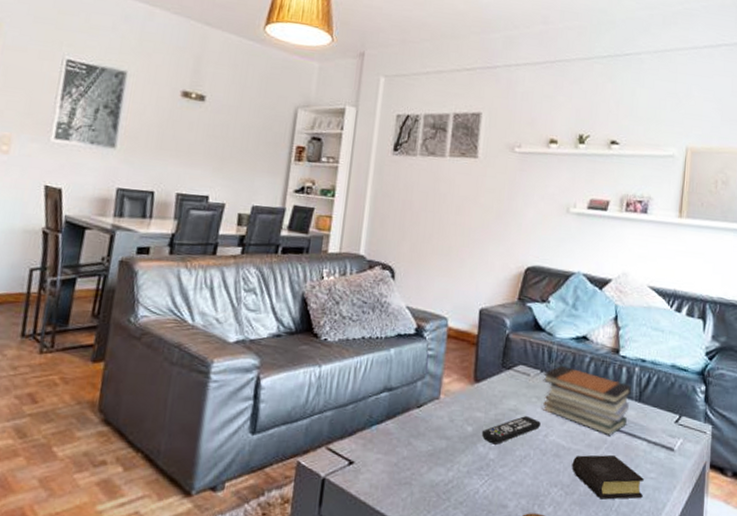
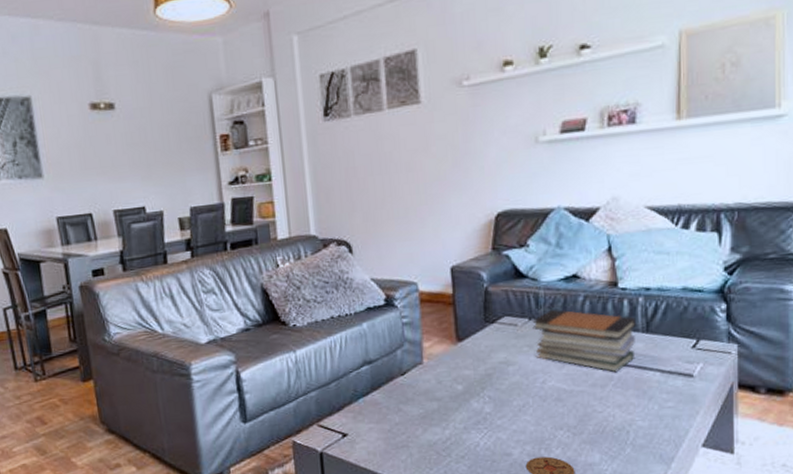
remote control: present [481,416,541,445] -> none [473,366,536,399]
book: present [572,454,644,500] -> none [576,390,661,435]

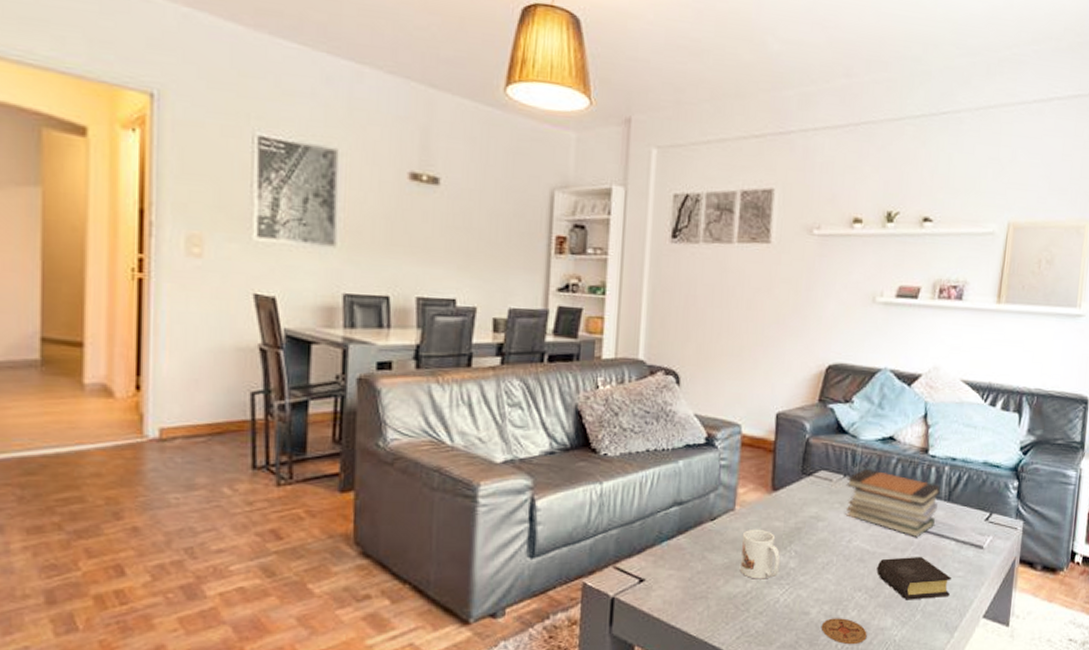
mug: none [435,379,476,426] -> present [740,529,781,579]
book: none [576,390,661,435] -> present [876,556,951,600]

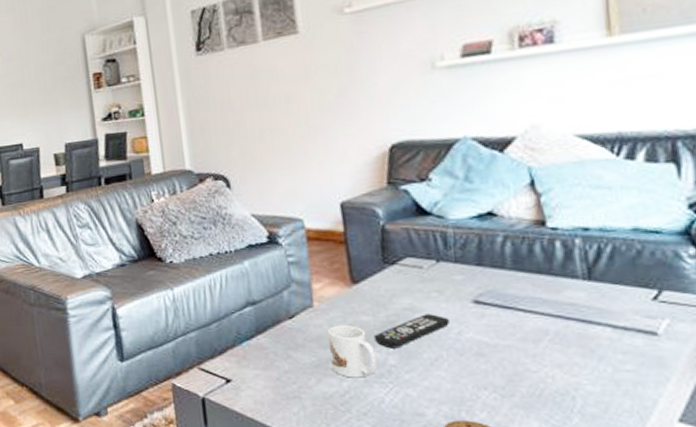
remote control: none [781,523,844,553] -> present [373,314,450,349]
book stack: present [846,468,940,537] -> none [440,250,575,325]
book: present [876,556,951,600] -> none [503,347,618,400]

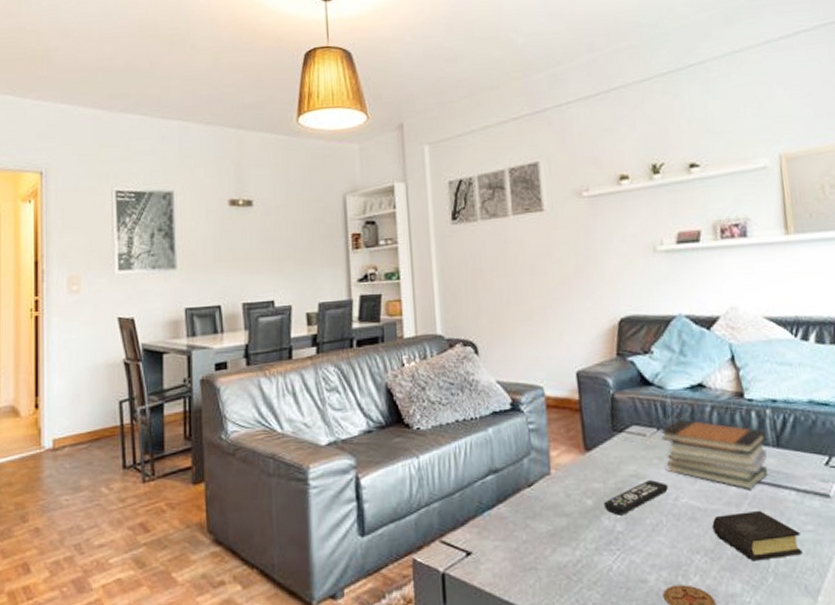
mug: present [328,324,378,378] -> none [563,492,607,546]
book stack: none [440,250,575,325] -> present [660,419,767,489]
book: none [503,347,618,400] -> present [712,510,803,561]

